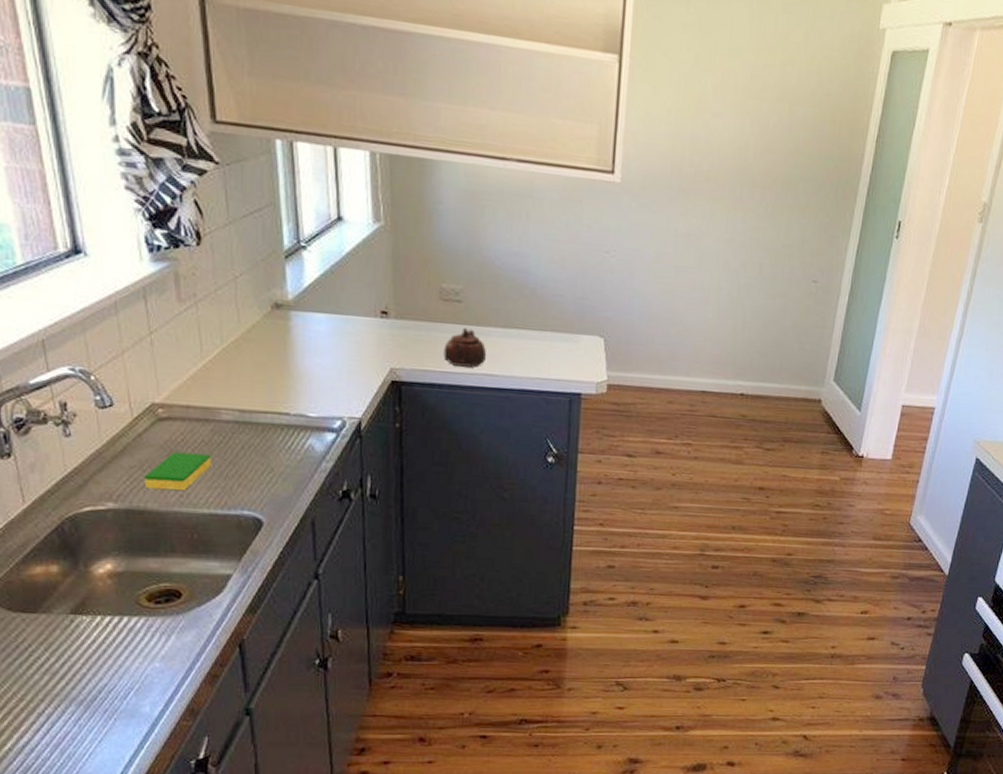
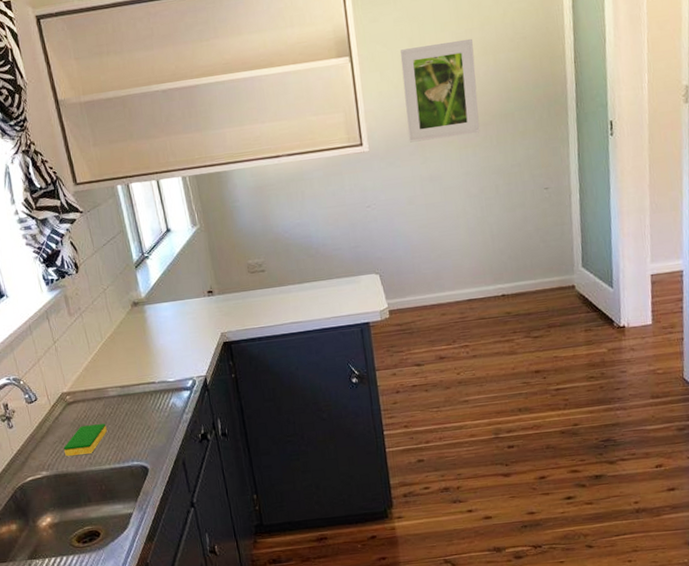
teapot: present [443,327,487,368] -> none [257,289,291,321]
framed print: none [671,65,771,196] -> present [400,38,480,143]

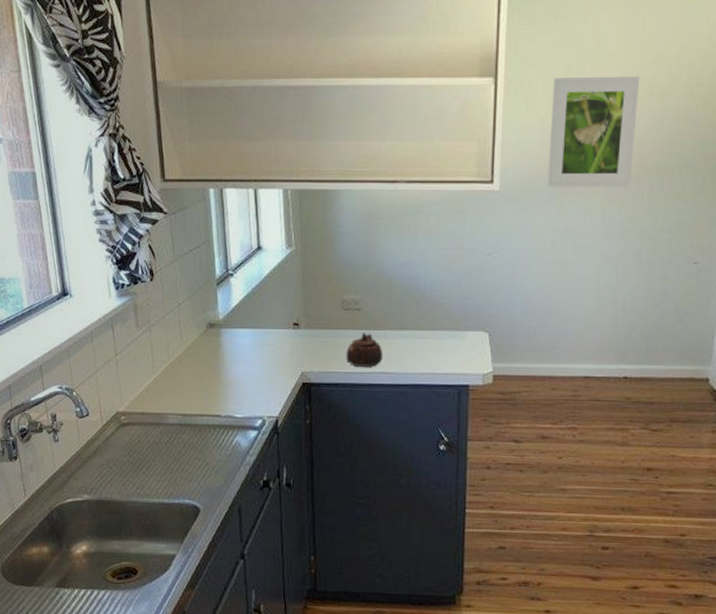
dish sponge: present [63,423,107,456] -> none [110,452,160,483]
teapot: none [257,289,291,321] -> present [346,331,383,367]

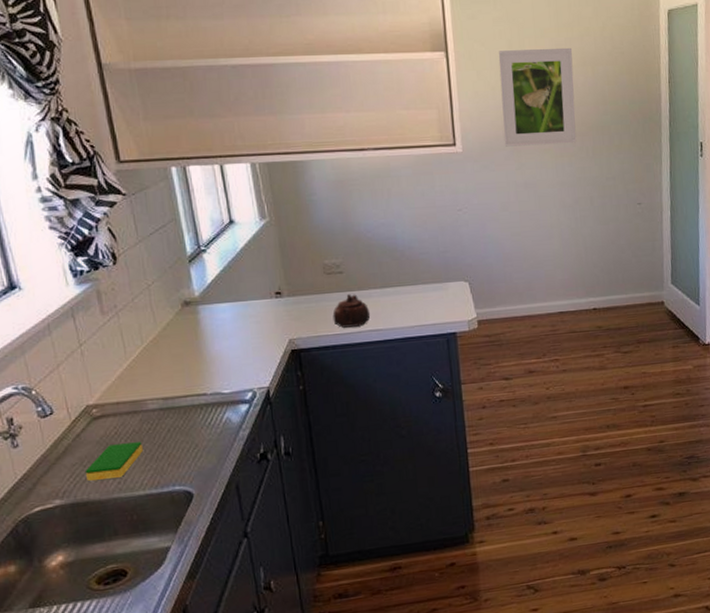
dish sponge: none [110,452,160,483] -> present [84,442,143,481]

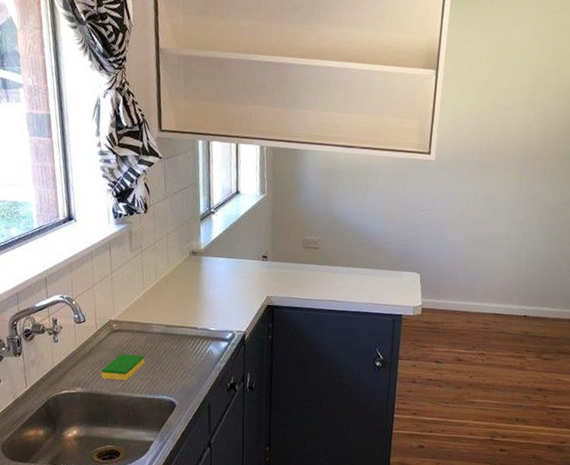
teapot: present [332,293,371,328] -> none [304,266,335,296]
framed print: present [498,47,577,147] -> none [472,75,550,167]

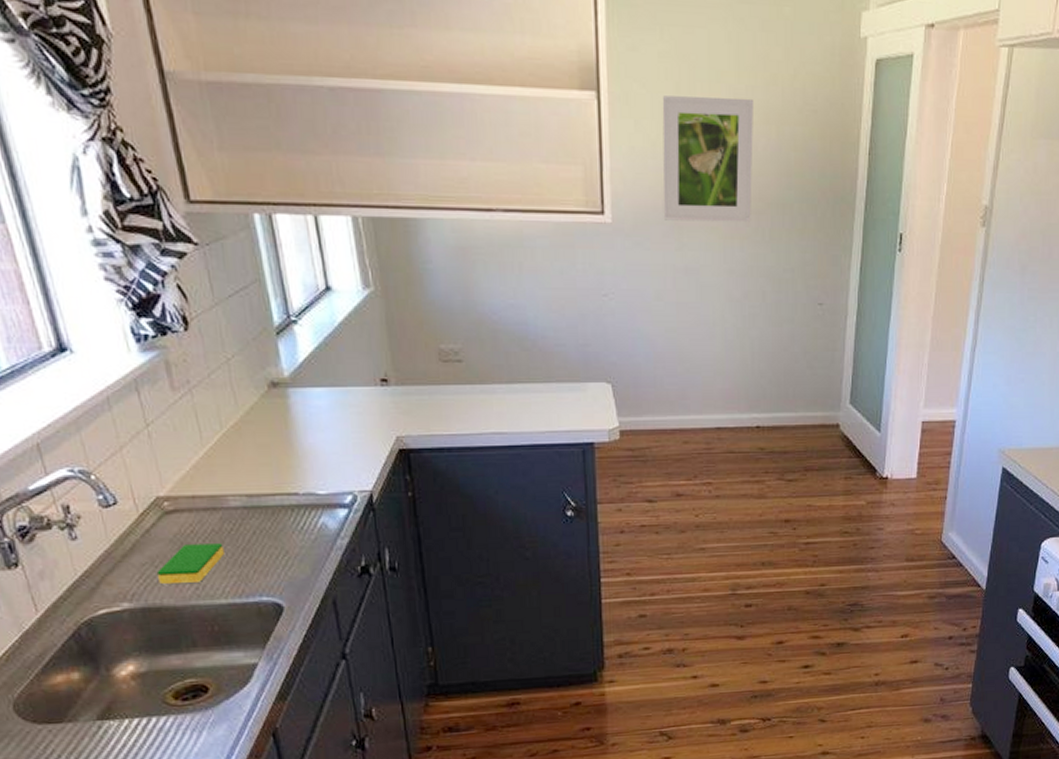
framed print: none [472,75,550,167] -> present [662,96,755,223]

